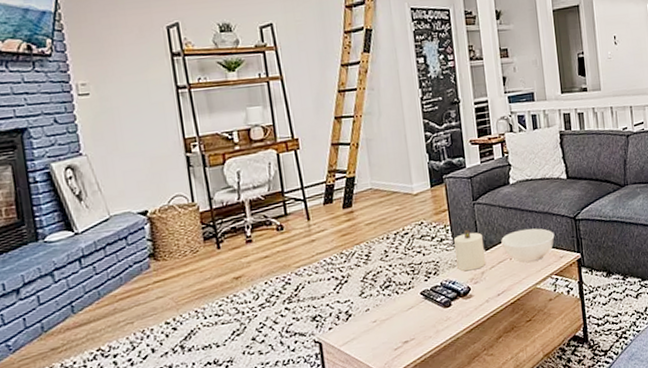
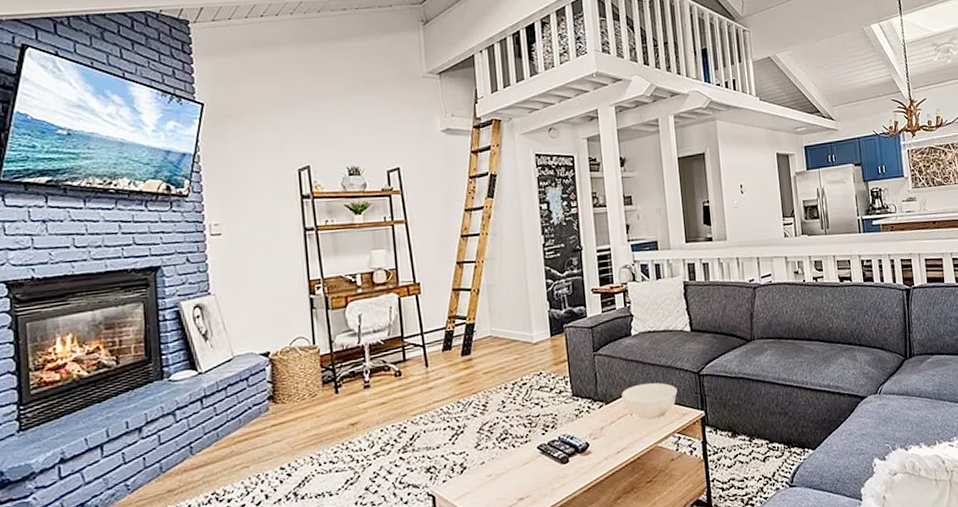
candle: present [453,230,486,272] -> none [572,382,606,426]

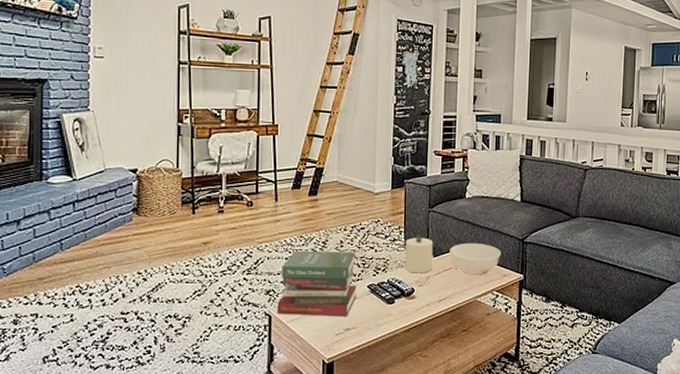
books: none [440,411,527,493] -> present [277,250,358,317]
candle: none [572,382,606,426] -> present [404,235,434,273]

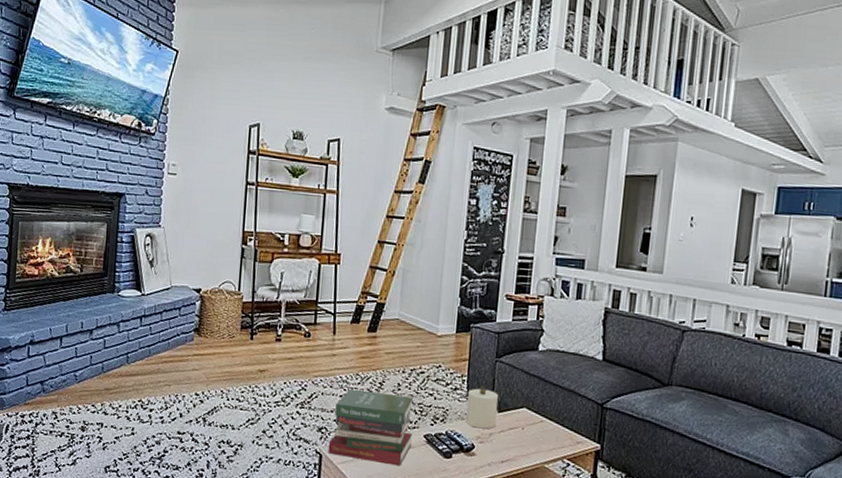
bowl: present [450,242,502,275] -> none [516,400,576,439]

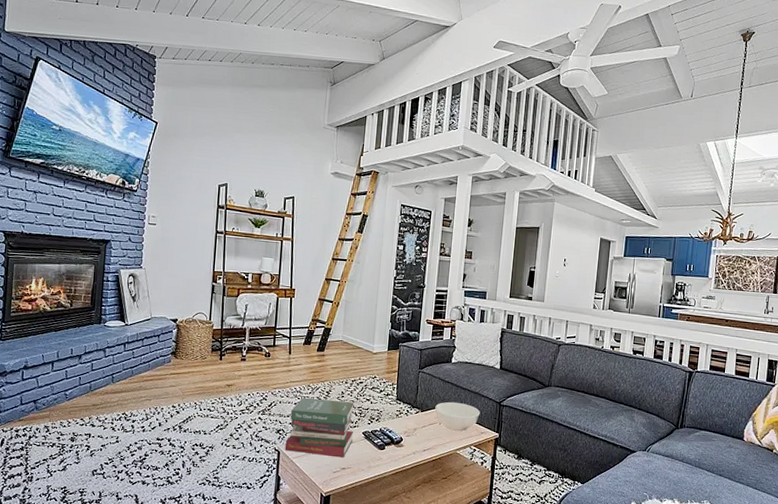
candle: present [466,386,499,430] -> none [396,391,422,426]
bowl: none [516,400,576,439] -> present [435,401,481,431]

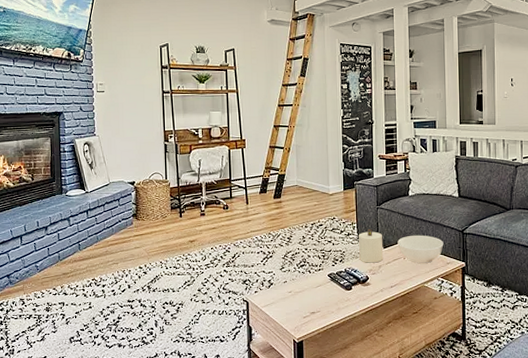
books: present [285,397,355,458] -> none [252,245,320,302]
candle: none [396,391,422,426] -> present [358,229,384,263]

